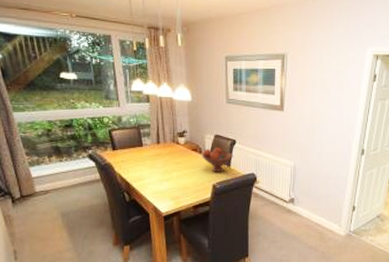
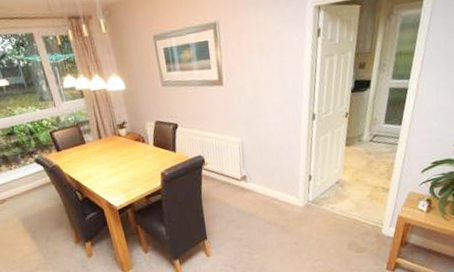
fruit bowl: present [201,147,234,172] -> none [144,134,178,160]

